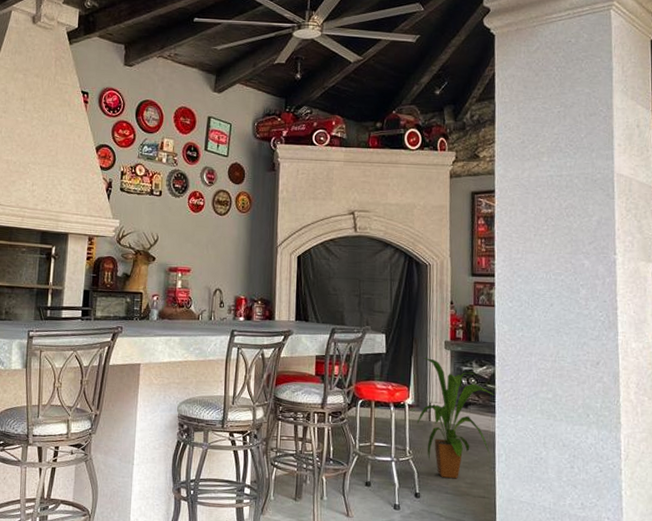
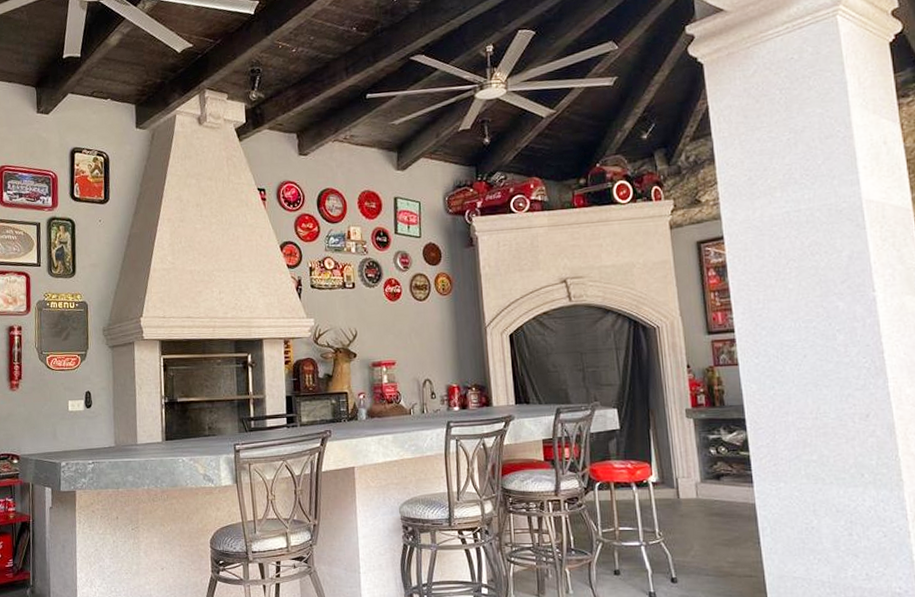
house plant: present [416,358,495,479] -> none [663,429,752,559]

